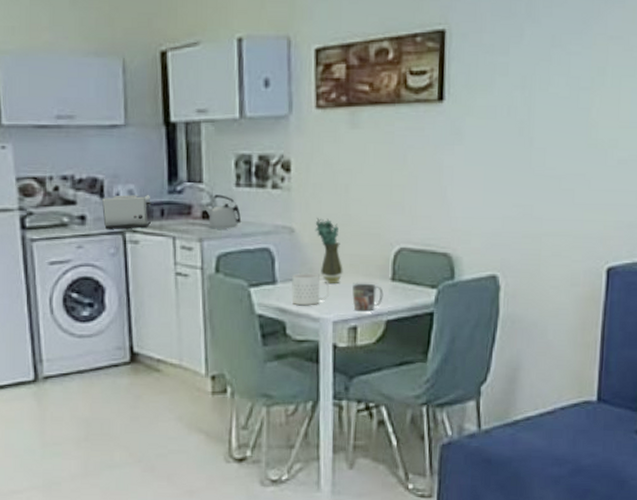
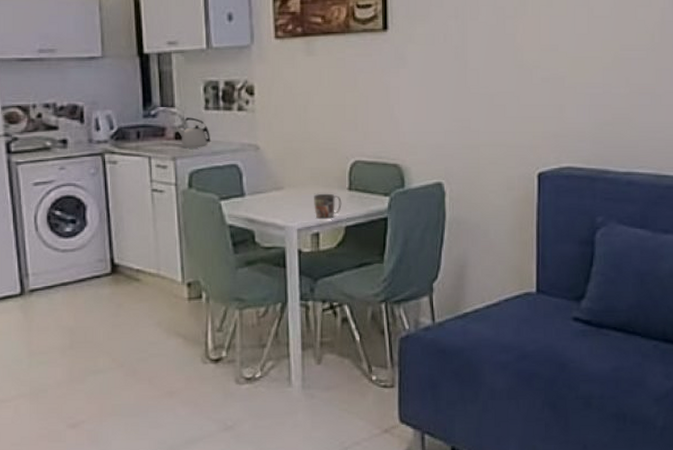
toaster: present [102,194,152,229] -> none [82,118,129,151]
mug: present [292,273,330,306] -> none [259,185,294,216]
vase: present [315,218,343,283] -> none [278,136,305,194]

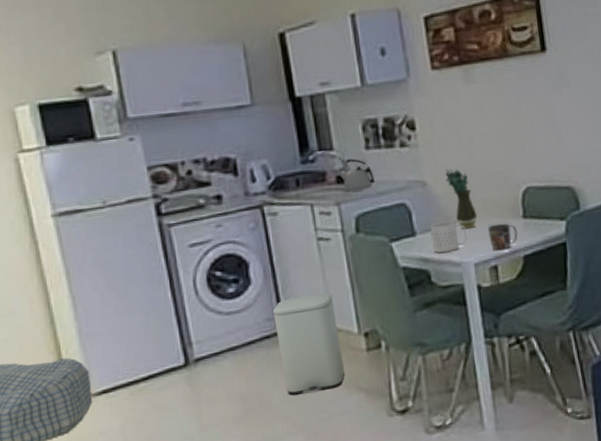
pedal bin: none [105,241,166,333] -> present [273,292,345,395]
mug: none [259,185,294,216] -> present [430,221,468,253]
vase: none [278,136,305,194] -> present [445,168,478,229]

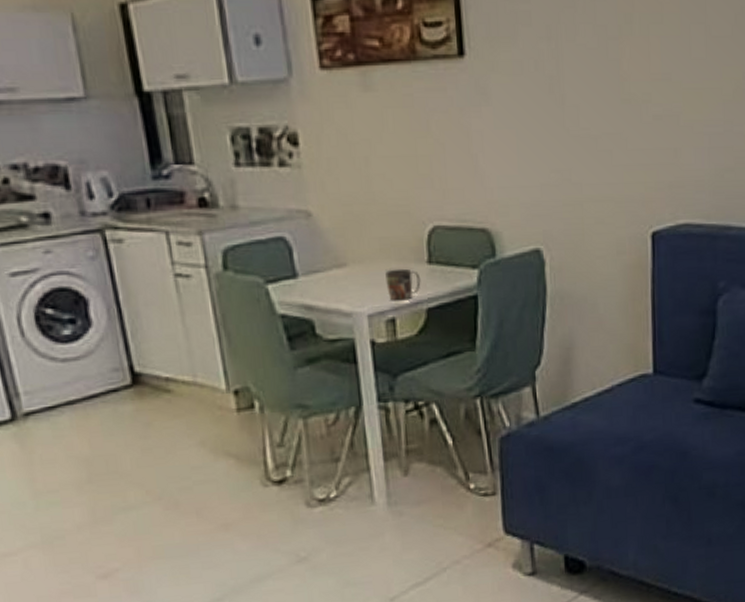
pedal bin: present [273,292,345,395] -> none [121,340,211,459]
kettle: present [336,158,376,193] -> none [198,177,248,220]
mug: present [430,221,468,253] -> none [315,262,361,300]
vase: present [445,168,478,229] -> none [334,198,373,272]

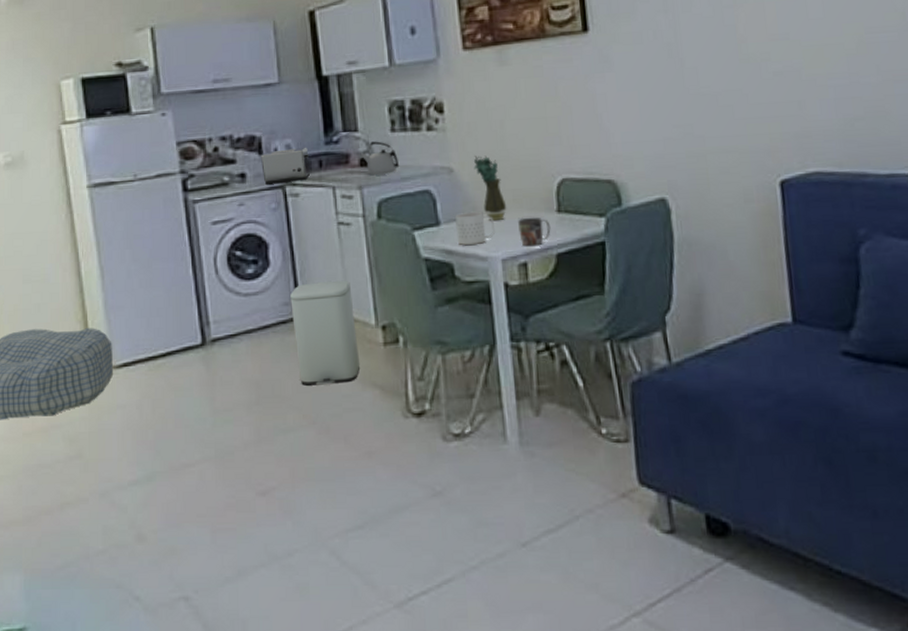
toaster: none [69,181,137,227] -> present [261,147,311,185]
pedal bin: none [121,340,211,459] -> present [290,280,360,386]
kettle: none [198,177,248,220] -> present [360,141,400,177]
mug: none [315,262,361,300] -> present [455,211,496,246]
vase: none [334,198,373,272] -> present [473,155,507,221]

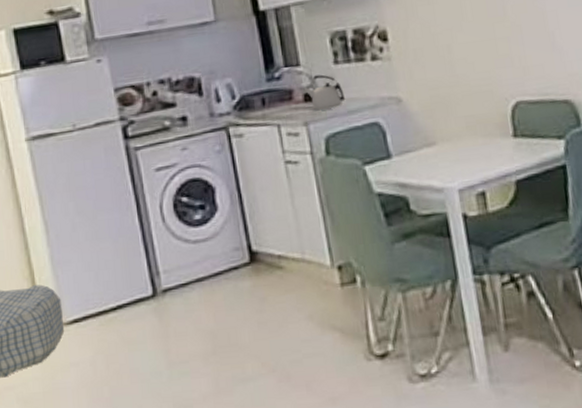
toaster: present [261,147,311,185] -> none [201,85,254,127]
pedal bin: present [290,280,360,386] -> none [241,220,318,333]
mug: present [455,211,496,246] -> none [407,141,450,178]
vase: present [473,155,507,221] -> none [422,82,461,150]
mug: present [518,217,551,248] -> none [473,143,508,176]

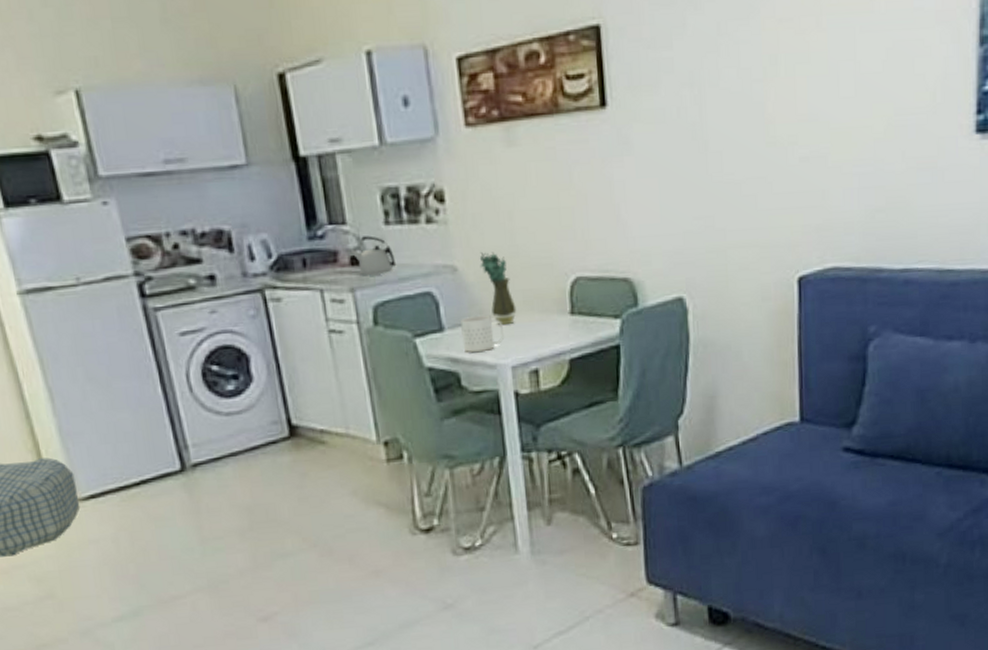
mug: none [407,141,450,178] -> present [461,315,505,353]
vase: none [422,82,461,150] -> present [479,252,517,325]

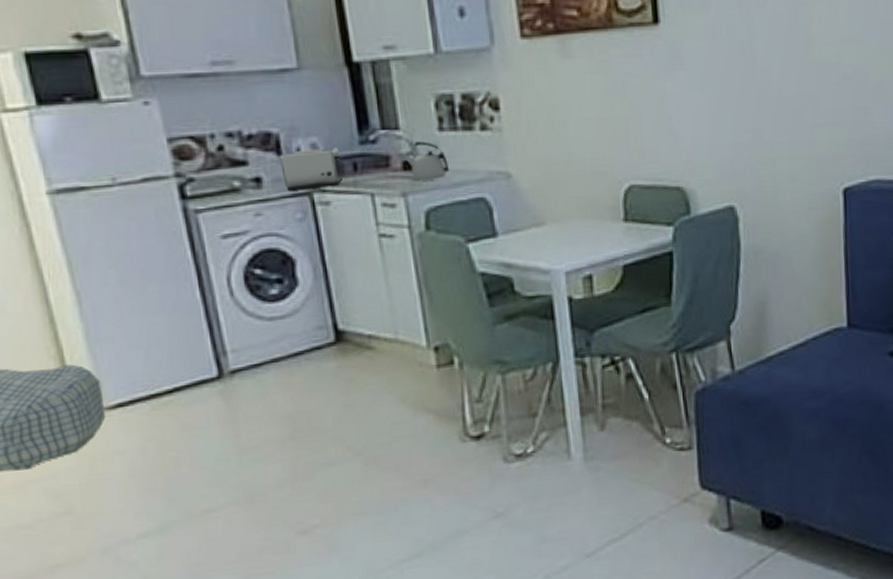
toaster: none [232,243,294,288] -> present [280,146,344,191]
mug: present [461,315,505,353] -> none [514,221,559,258]
vase: present [479,252,517,325] -> none [533,159,571,231]

